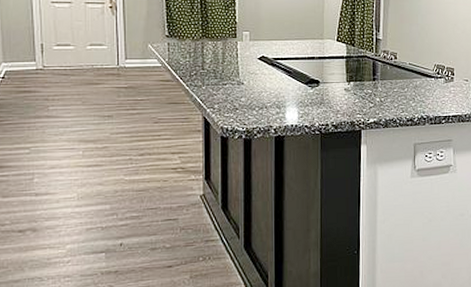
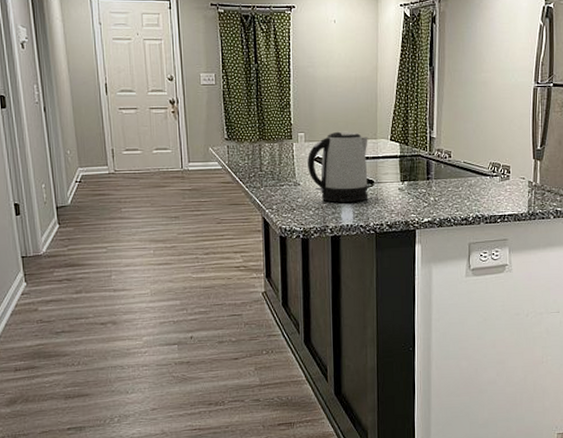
kettle: none [252,31,315,103] -> present [307,131,369,204]

